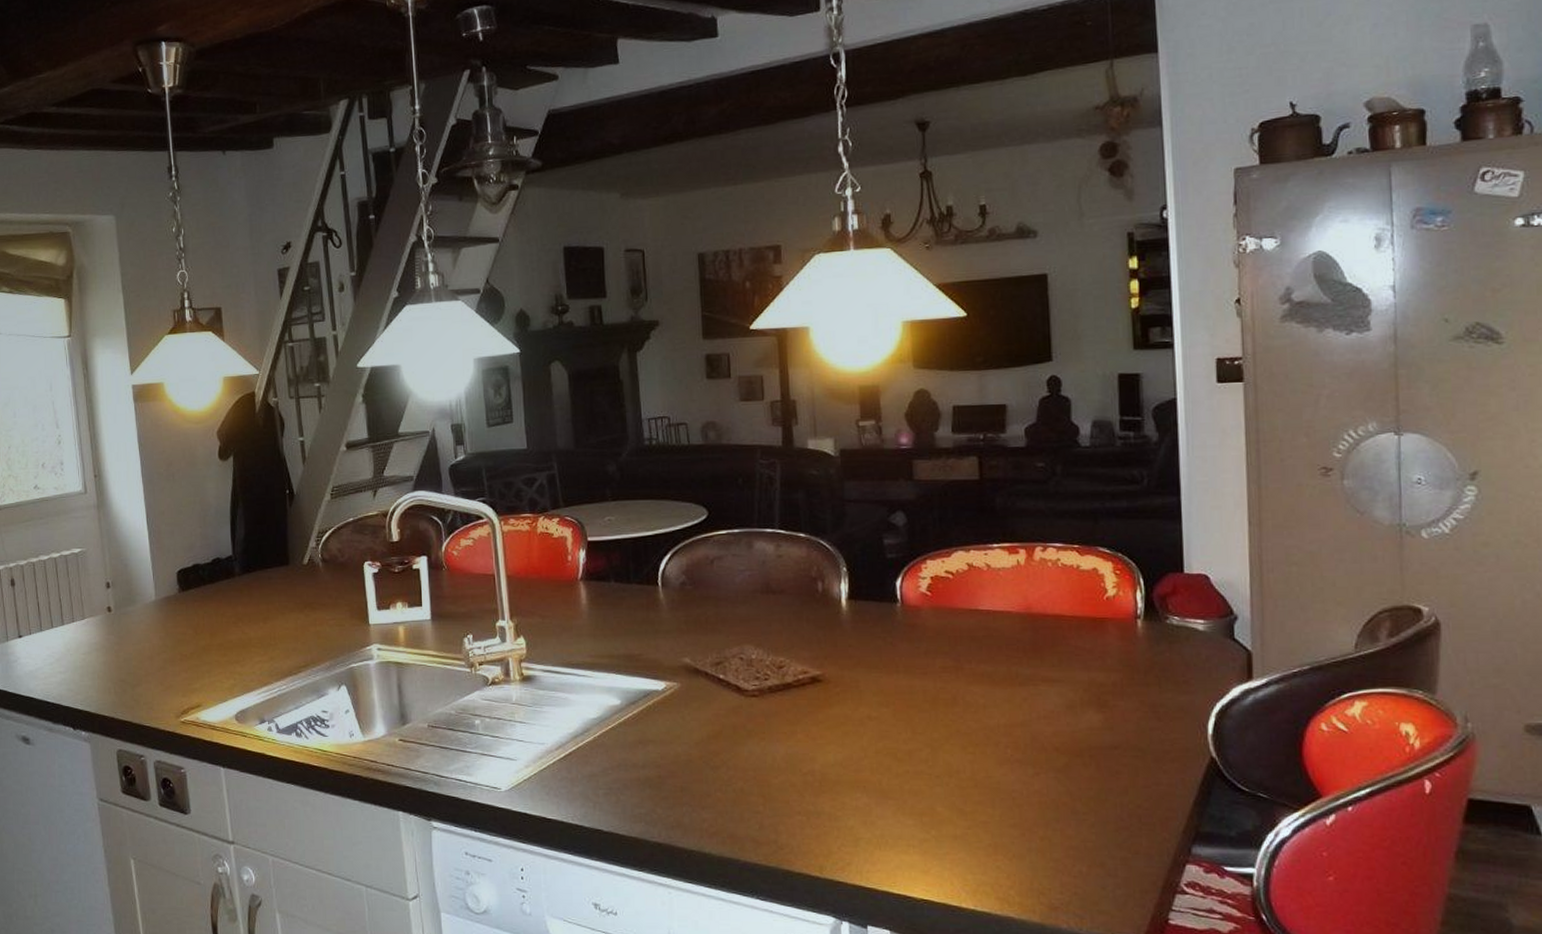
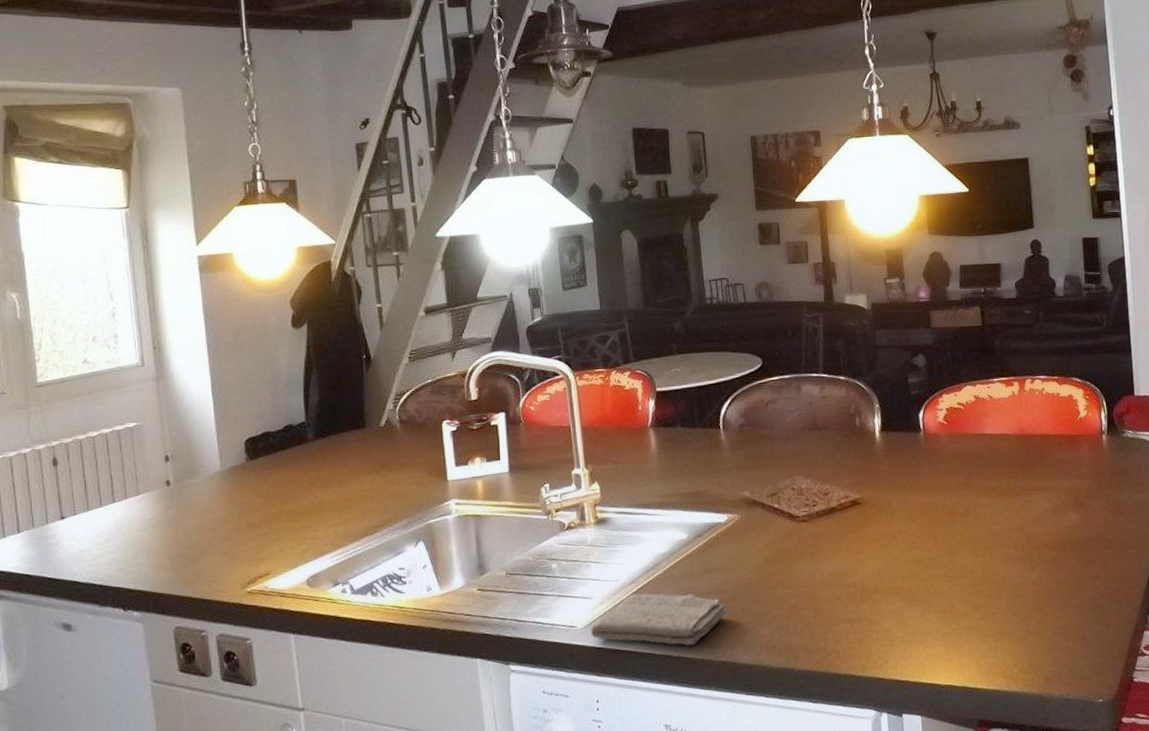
washcloth: none [515,760,663,822] -> present [591,593,726,646]

